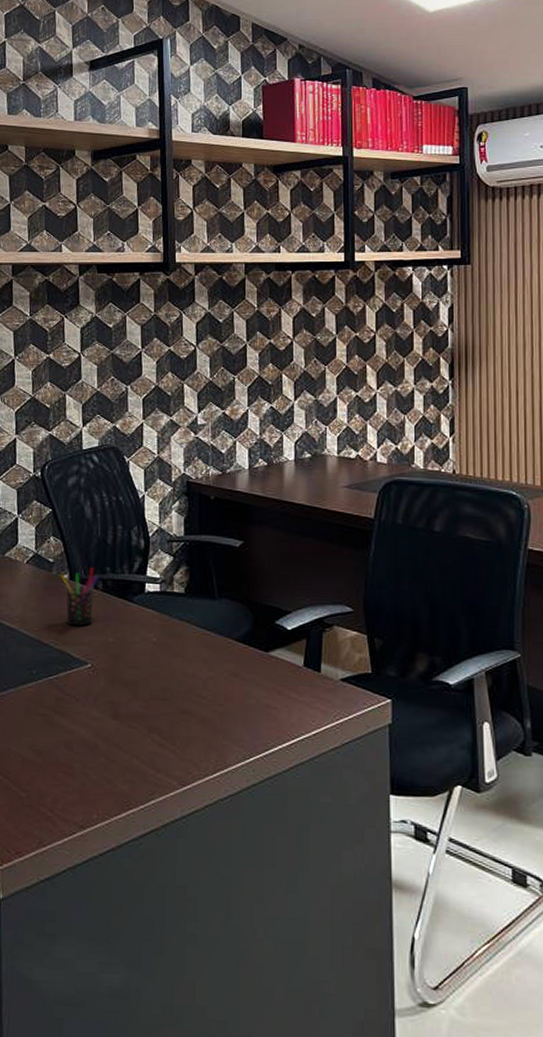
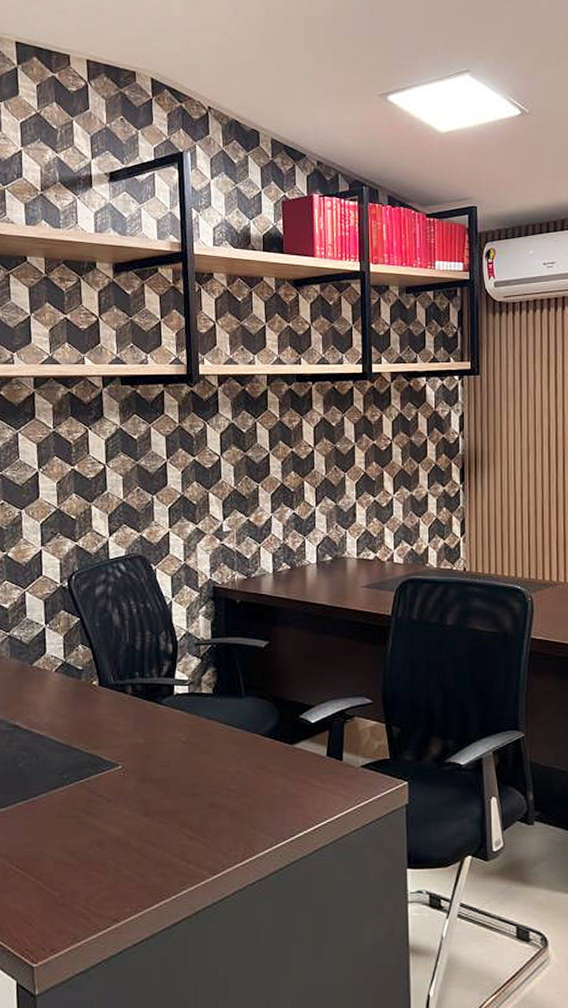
pen holder: present [61,568,100,627] -> none [91,673,129,730]

